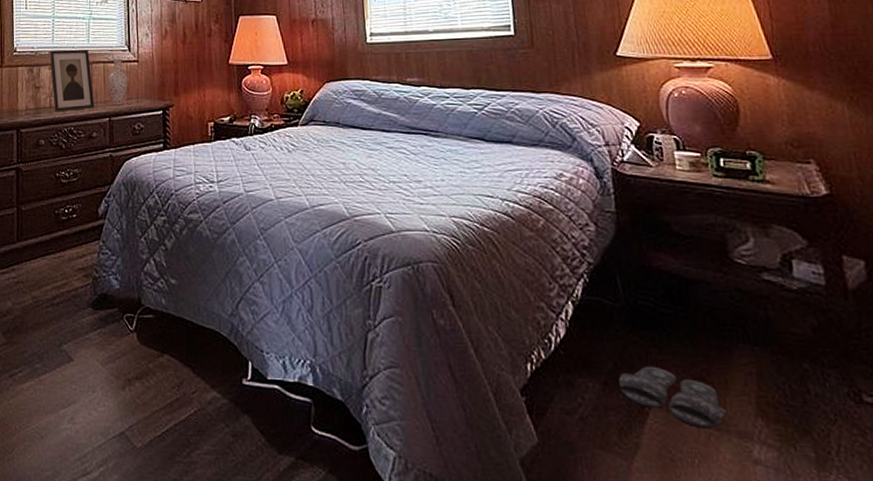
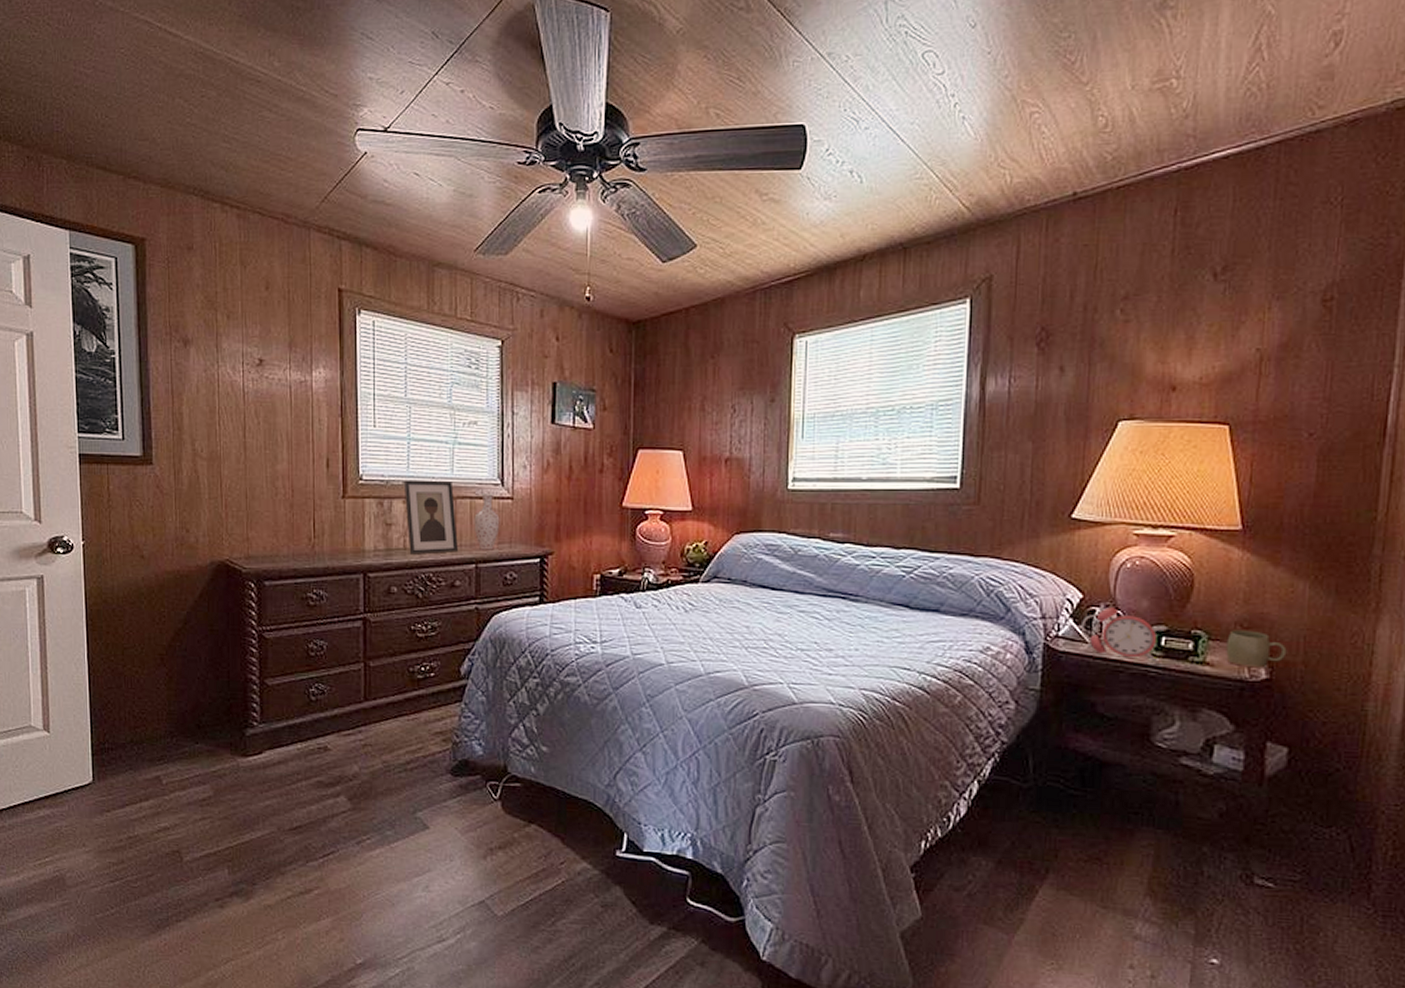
slippers: present [619,366,728,427] -> none [1014,846,1118,905]
alarm clock: none [642,133,724,182] -> present [1080,607,1169,662]
mug: none [781,149,841,184] -> present [1226,630,1287,668]

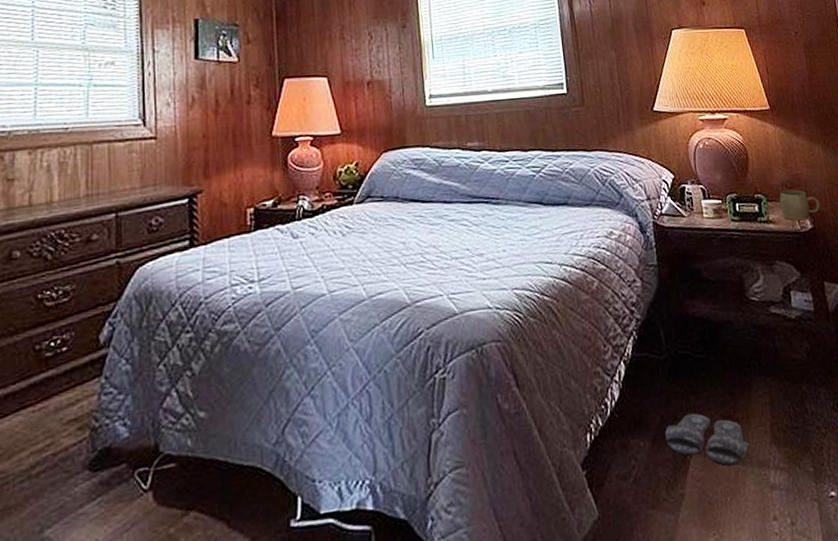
picture frame: present [403,480,459,555] -> none [29,126,96,211]
vase: present [474,494,500,550] -> none [113,135,143,197]
slippers: none [1014,846,1118,905] -> present [665,413,750,466]
alarm clock: present [1080,607,1169,662] -> none [677,183,739,226]

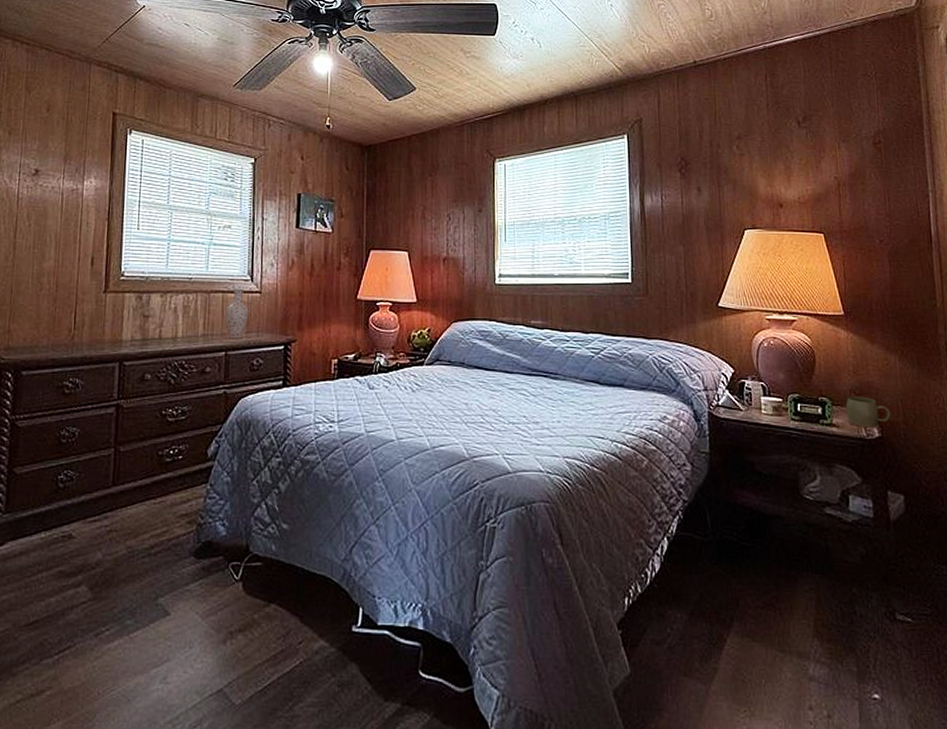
vase: none [113,135,143,197] -> present [225,288,249,339]
slippers: present [665,413,750,466] -> none [703,595,791,650]

